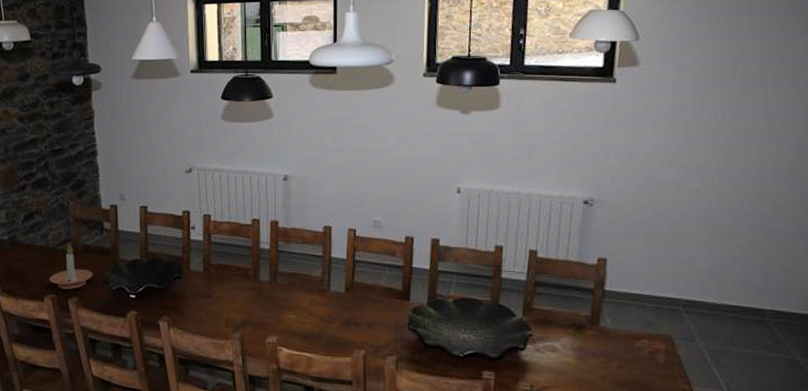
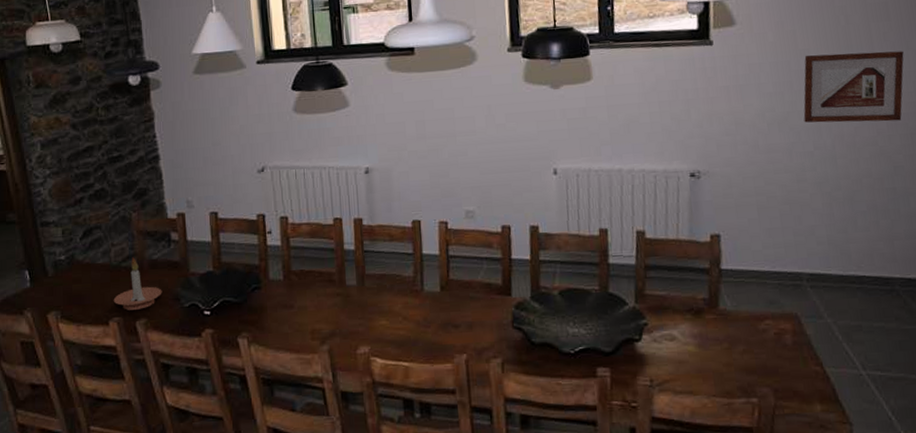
picture frame: none [695,98,796,165] -> present [803,51,904,123]

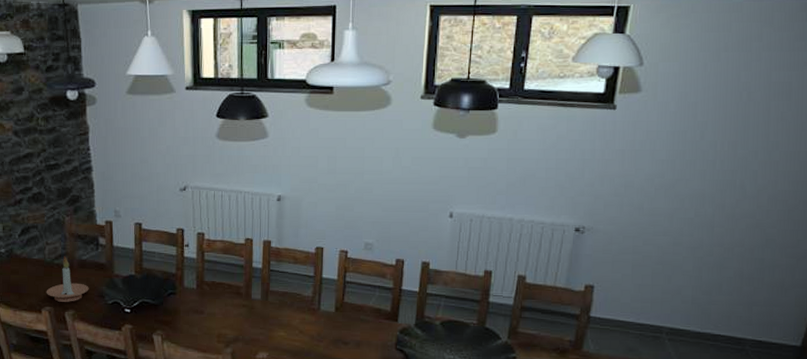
picture frame: present [803,51,904,123] -> none [690,127,797,197]

